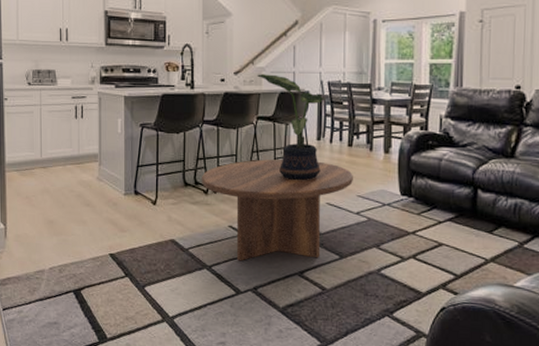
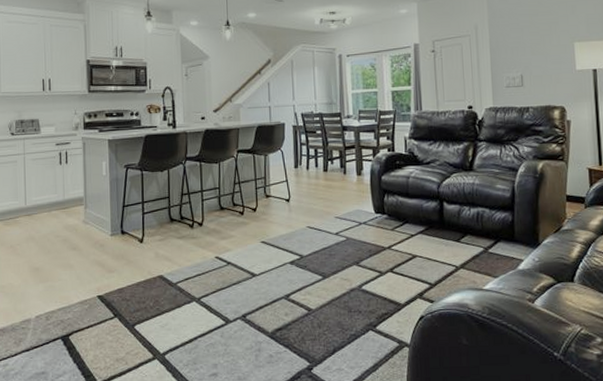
coffee table: present [201,159,353,261] -> none [186,188,330,291]
potted plant: present [257,74,326,181] -> none [236,110,300,208]

